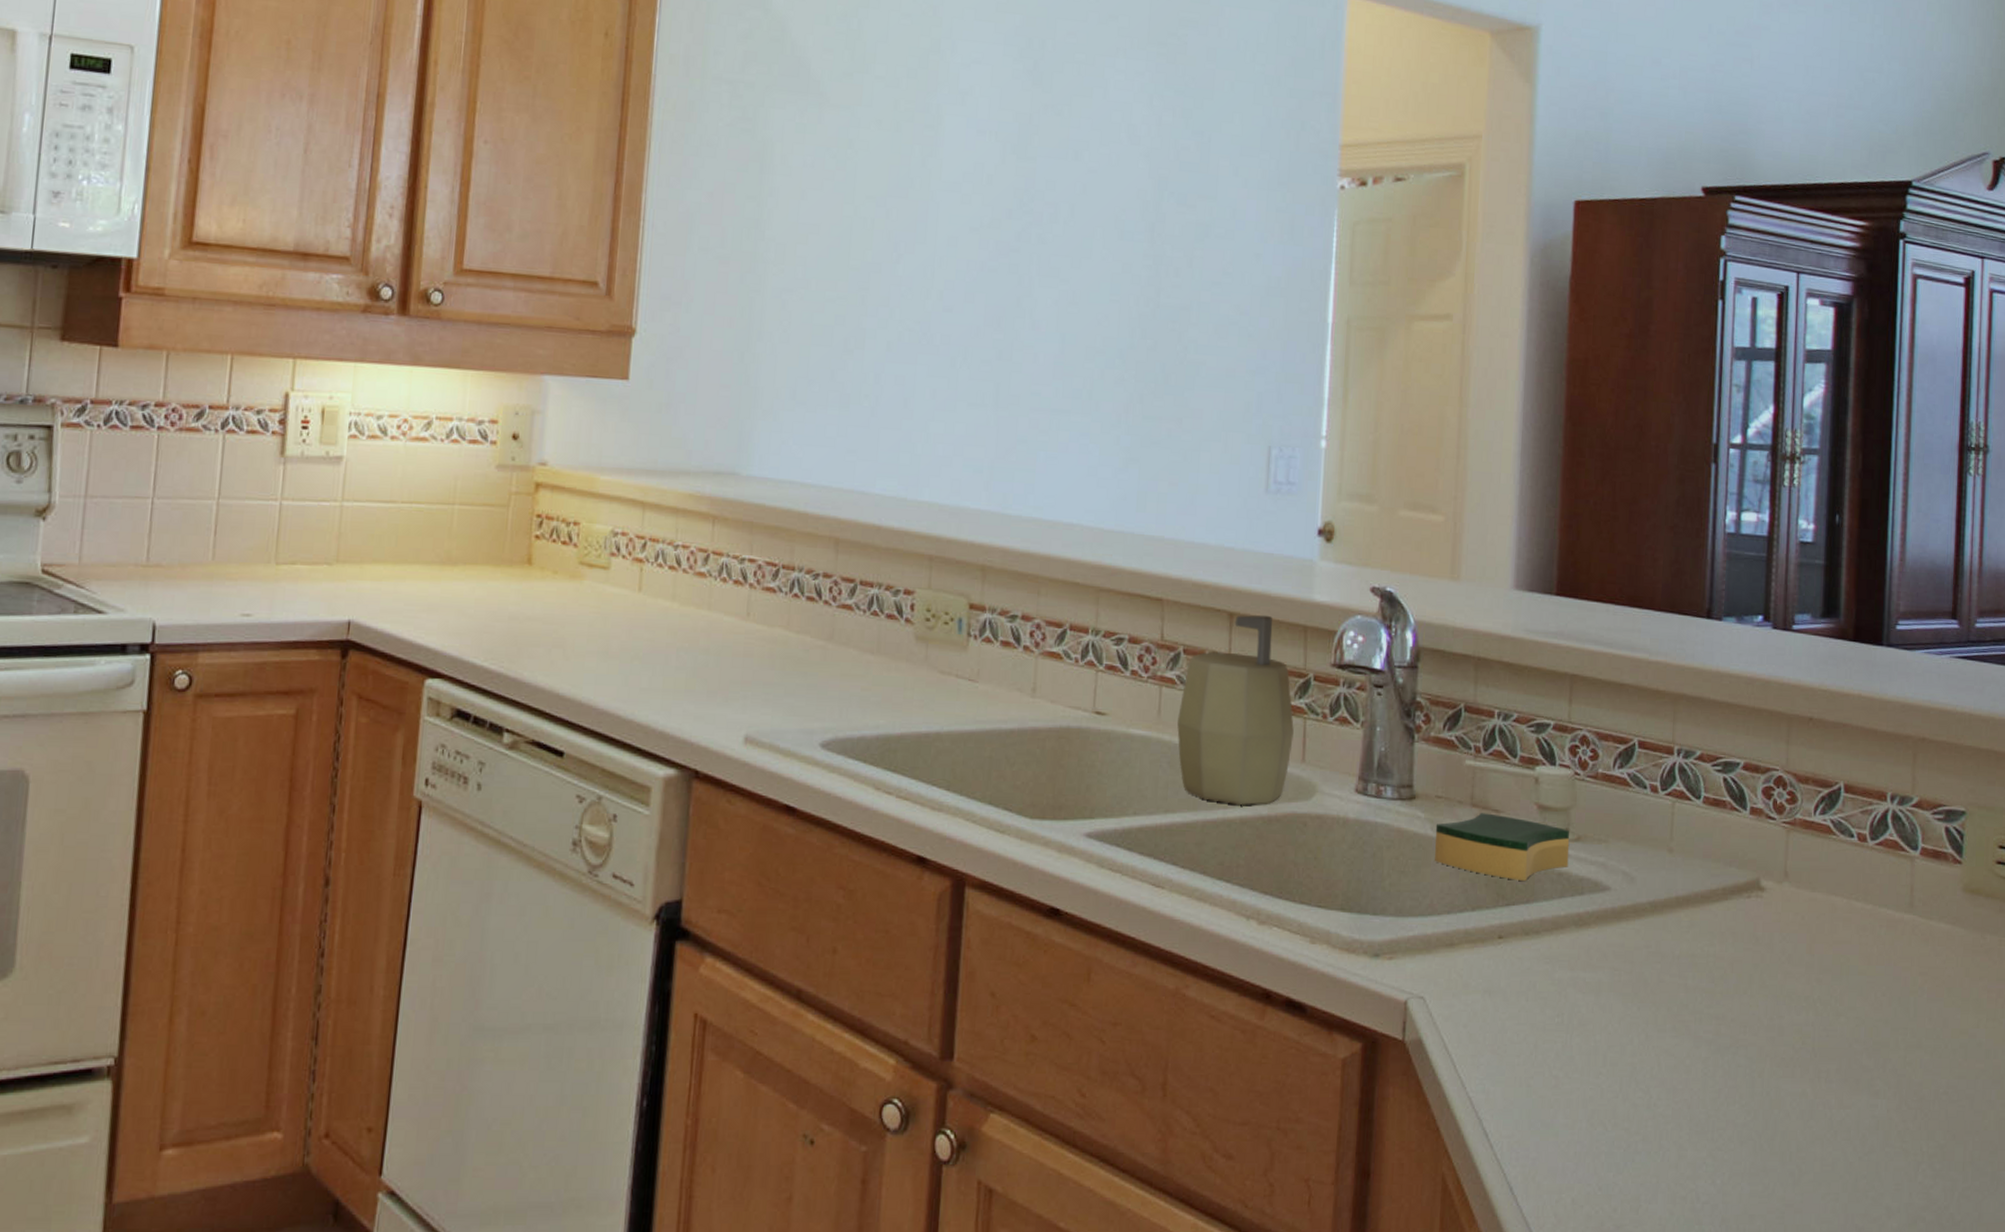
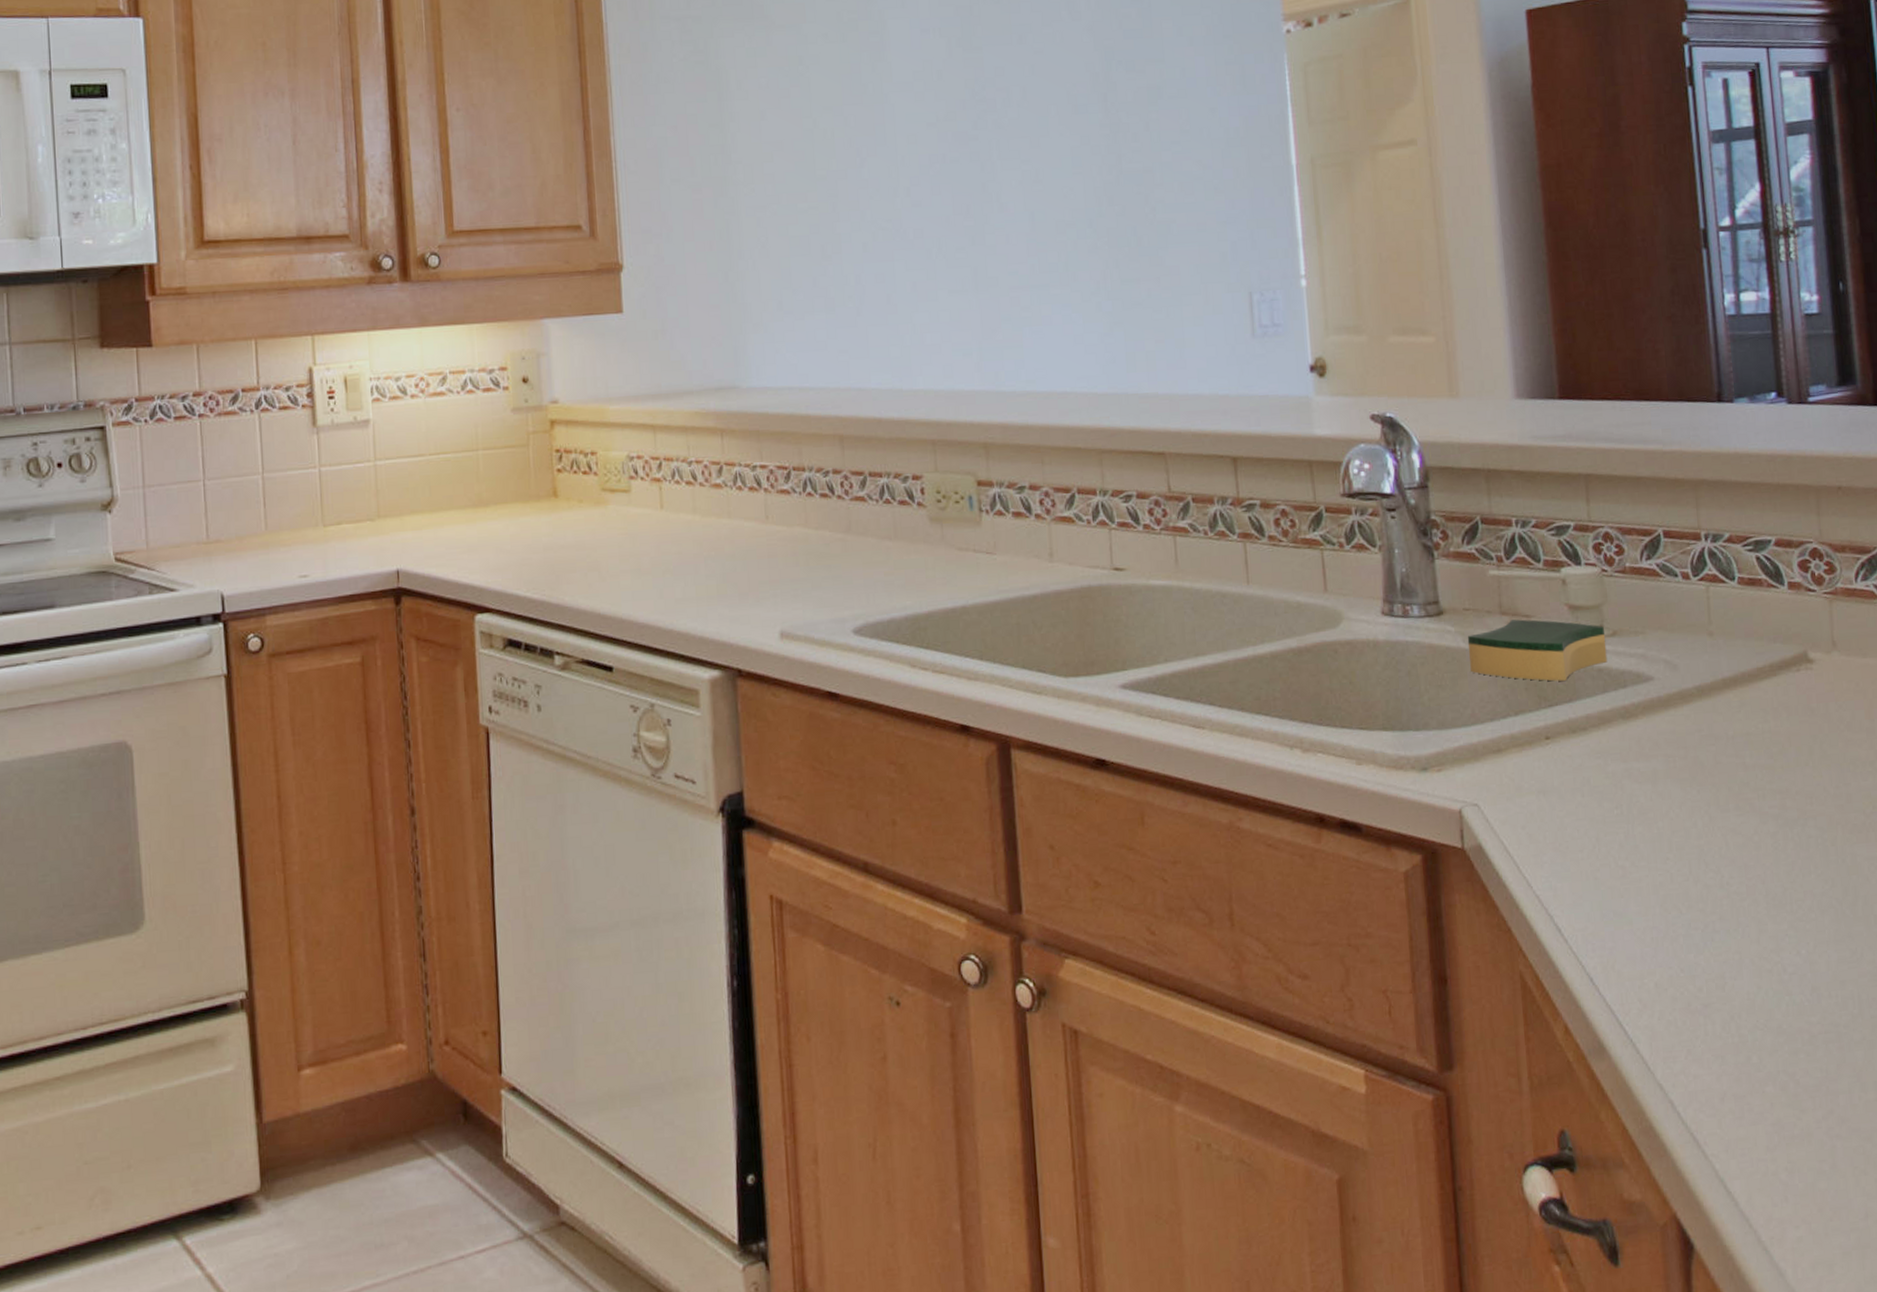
soap dispenser: present [1177,615,1294,805] -> none [1195,456,1313,641]

